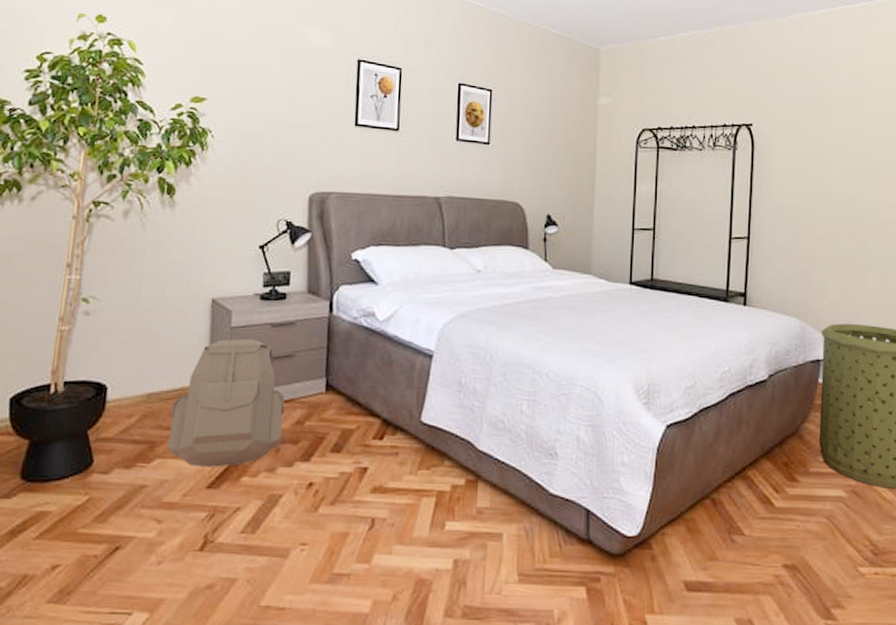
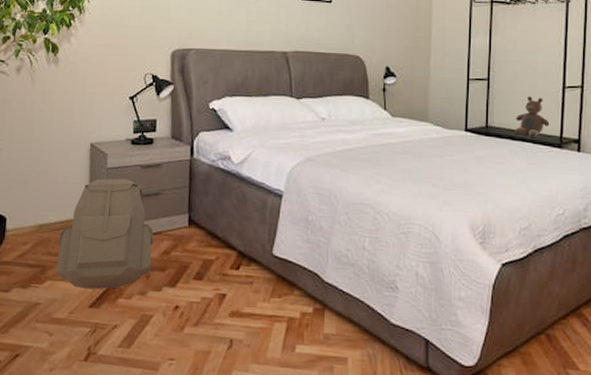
teddy bear: none [681,247,716,292] -> present [515,96,550,139]

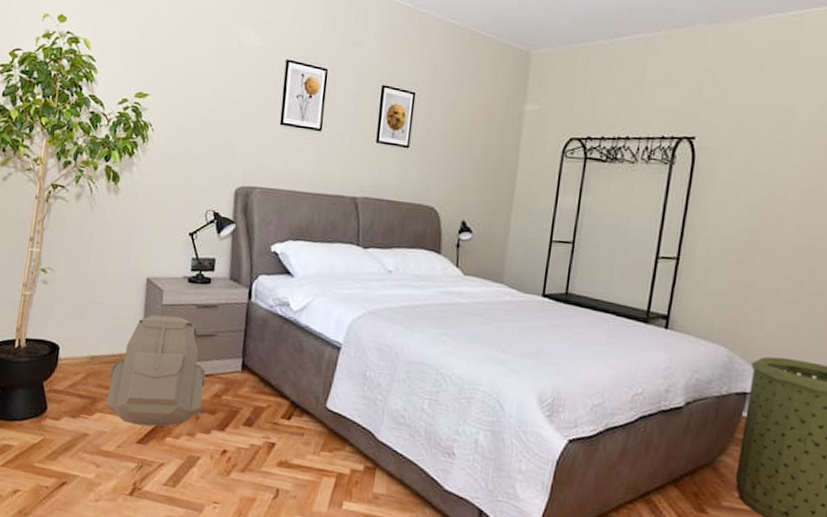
teddy bear: present [515,96,550,139] -> none [597,264,637,310]

